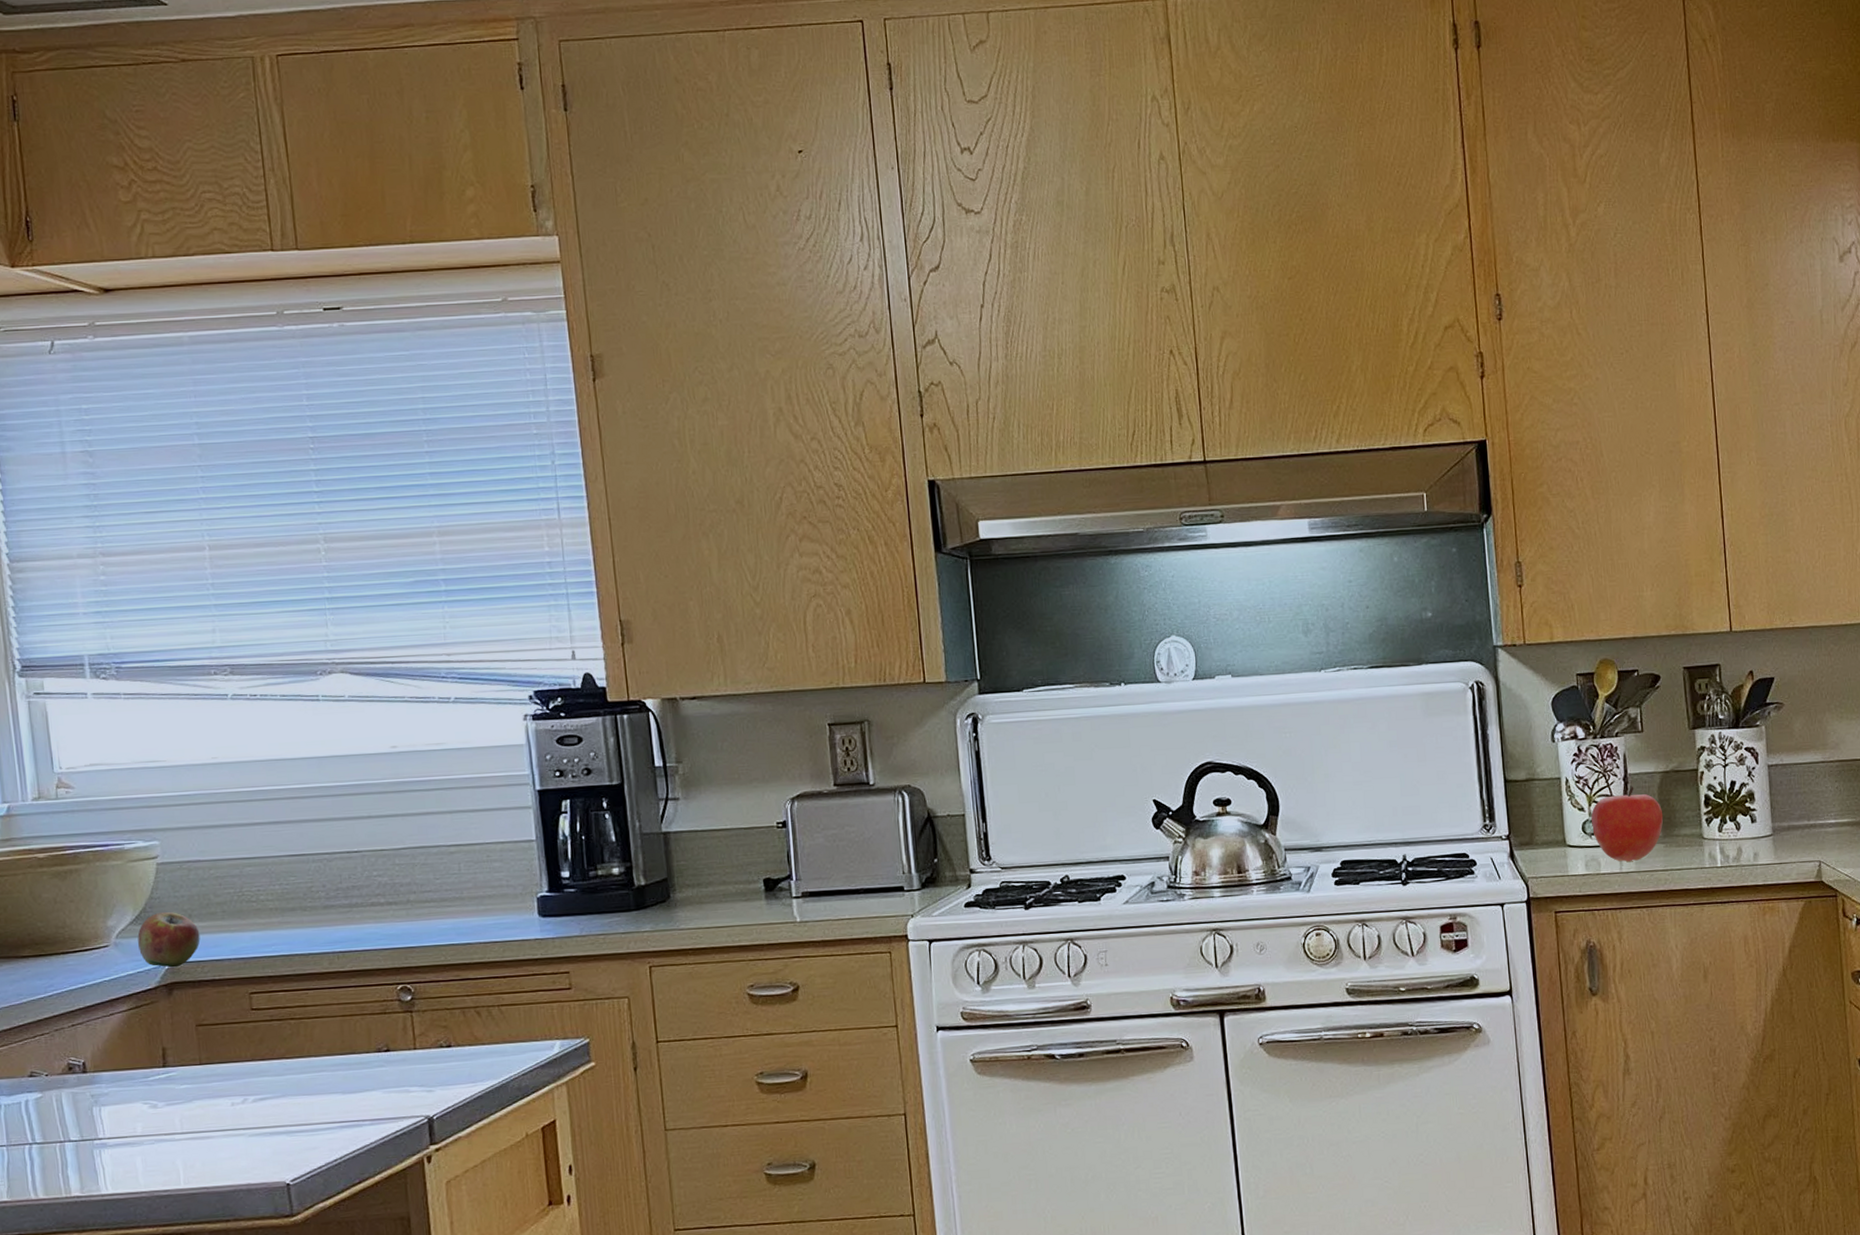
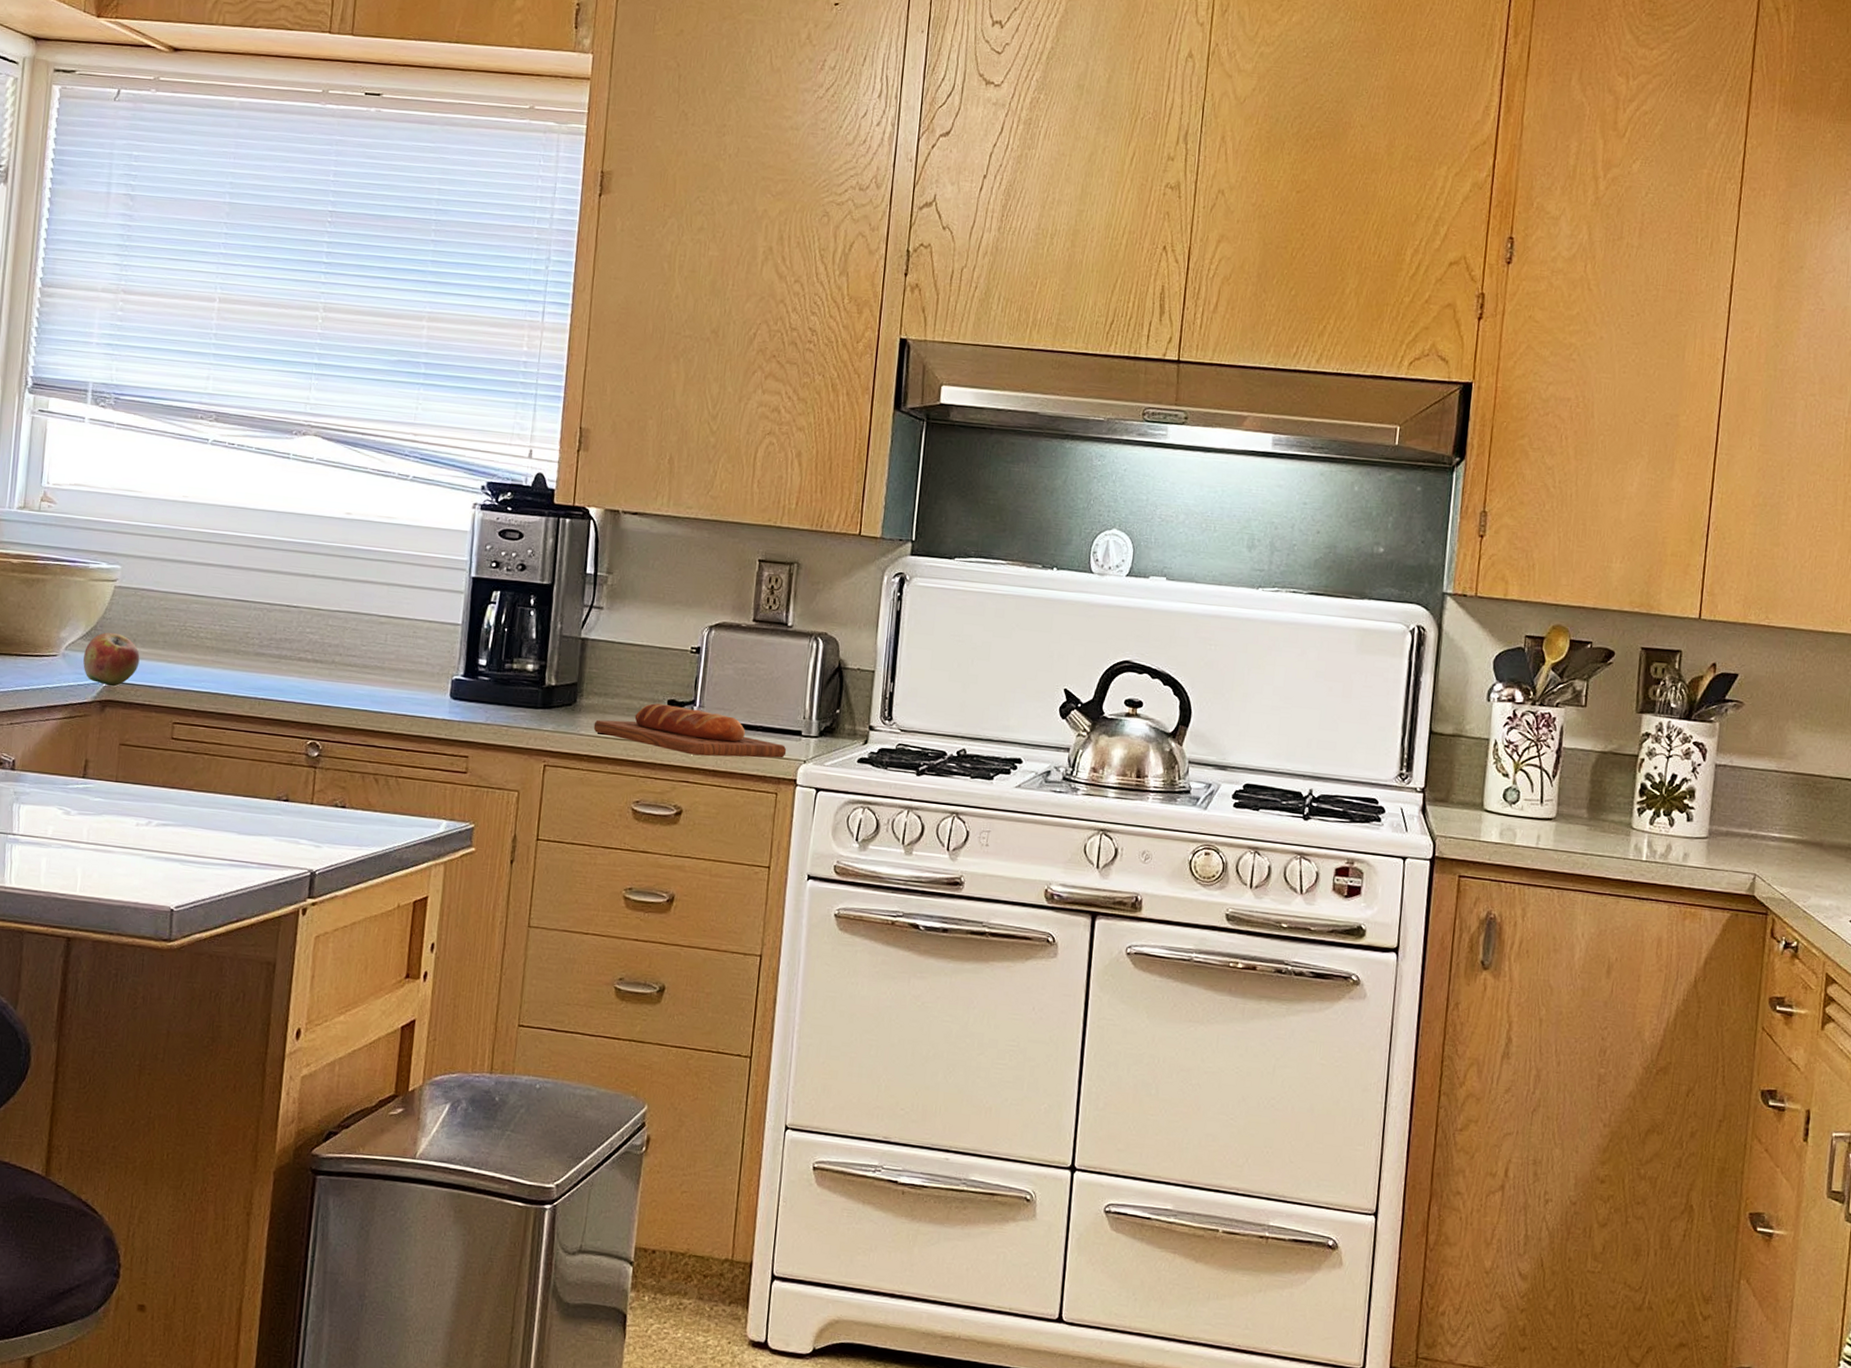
bread loaf: none [692,883,893,930] -> present [593,703,787,758]
fruit: present [1591,786,1664,862] -> none [1514,760,1593,839]

